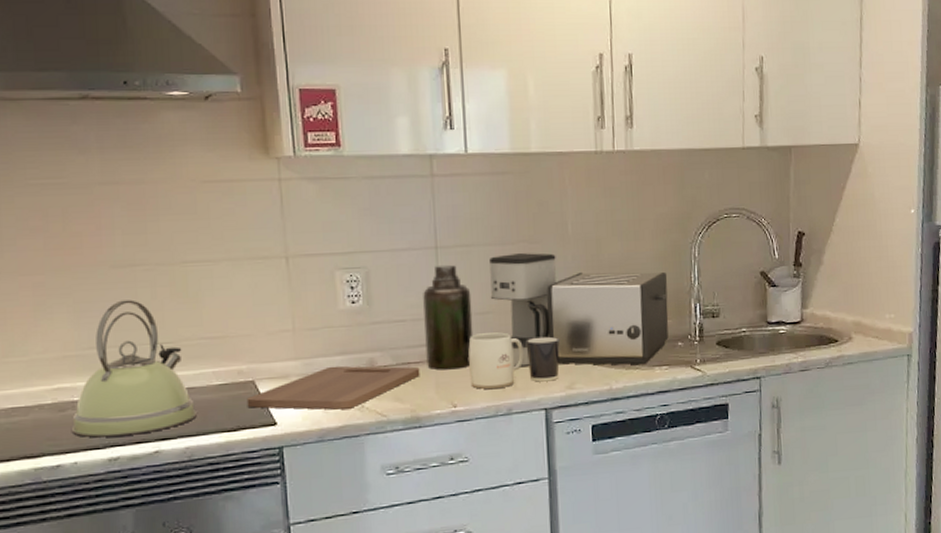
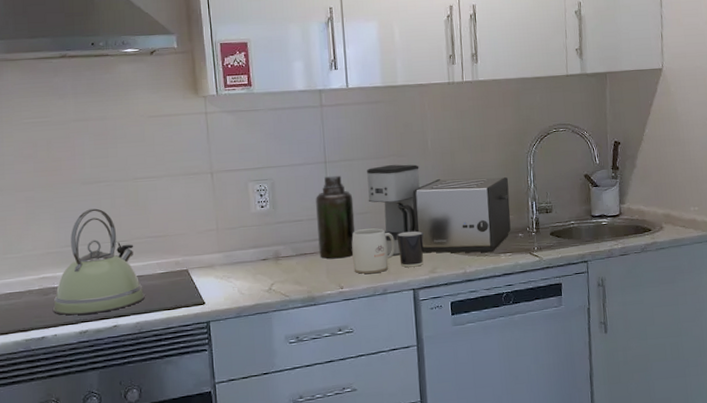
cutting board: present [246,366,420,410] -> none [182,257,314,292]

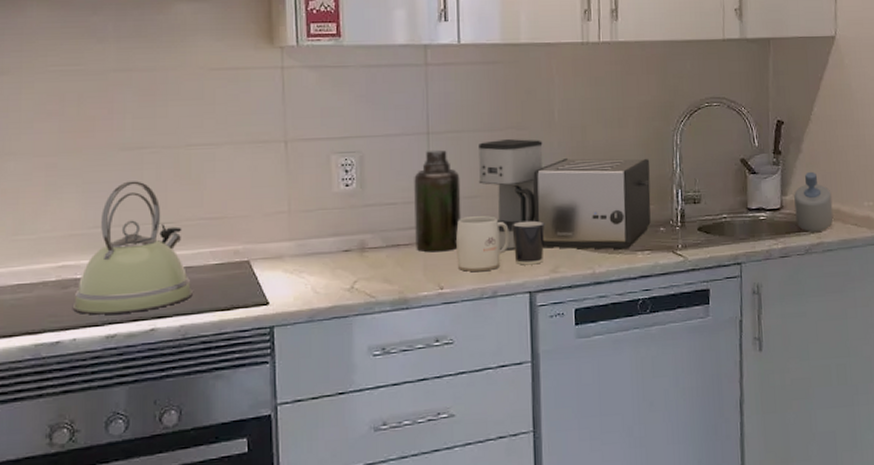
soap dispenser: none [630,183,665,234] -> present [794,171,834,232]

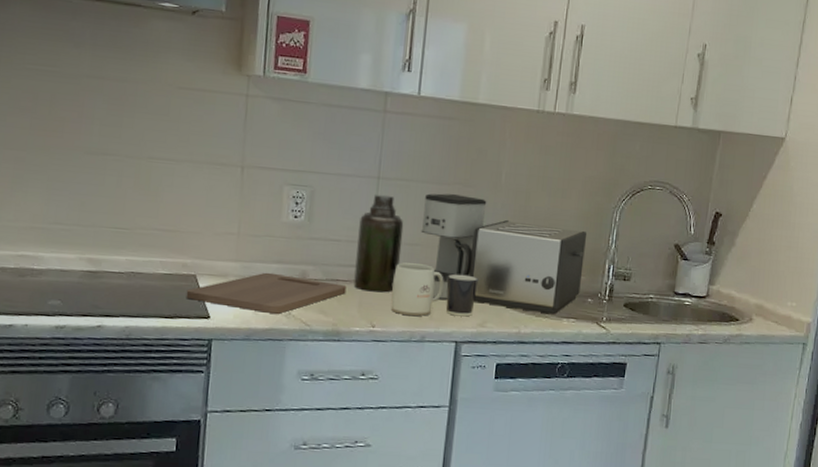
kettle: present [72,181,193,315] -> none [27,184,140,308]
cutting board: none [241,247,409,290] -> present [186,272,347,314]
soap dispenser: present [794,171,834,232] -> none [719,265,758,324]

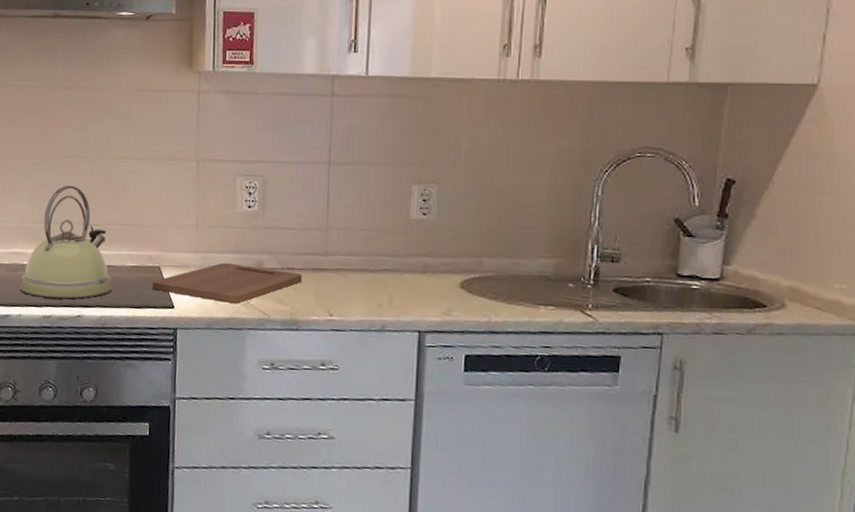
kettle: none [27,184,140,308] -> present [19,185,112,300]
canister: present [354,194,404,293] -> none [309,180,358,281]
mug: present [390,262,445,317] -> none [348,249,404,305]
coffee maker: present [421,193,487,301] -> none [375,175,446,288]
mug: present [445,273,479,317] -> none [405,259,441,305]
toaster: present [470,220,586,315] -> none [430,200,563,302]

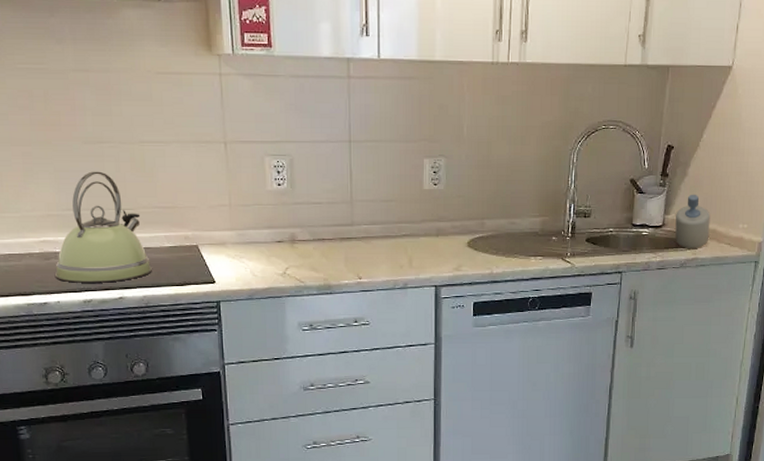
cutting board: present [152,262,302,303] -> none [191,237,332,274]
soap dispenser: none [738,241,790,311] -> present [675,194,711,248]

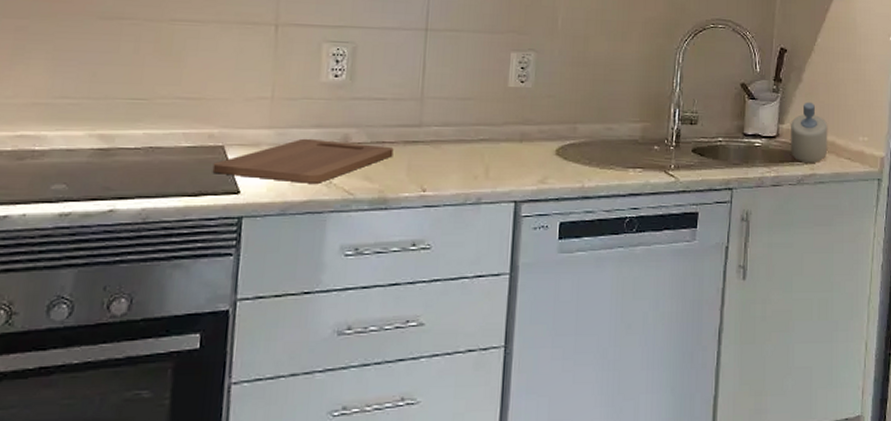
kettle: present [54,171,152,283] -> none [25,52,160,191]
cutting board: none [191,237,332,274] -> present [212,138,394,183]

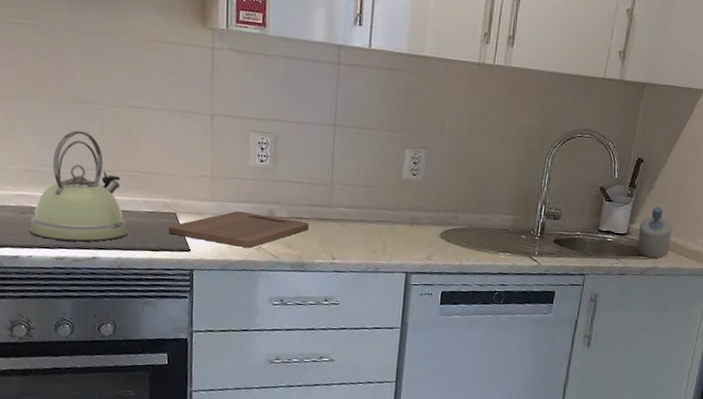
kettle: none [25,52,160,191] -> present [28,130,128,242]

